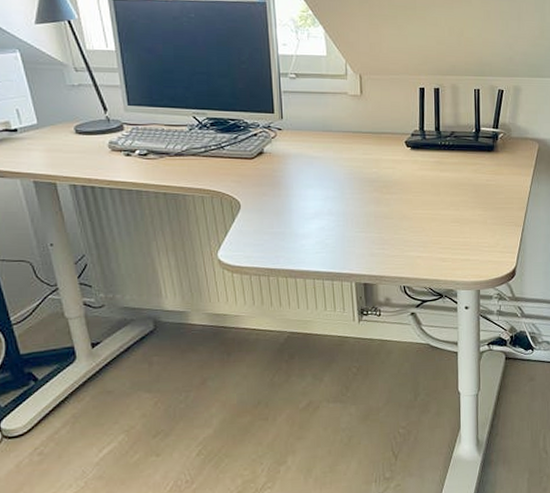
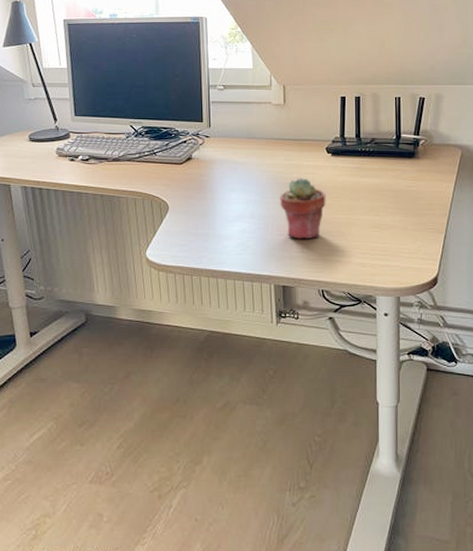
potted succulent: none [359,173,406,236] -> present [280,178,326,240]

